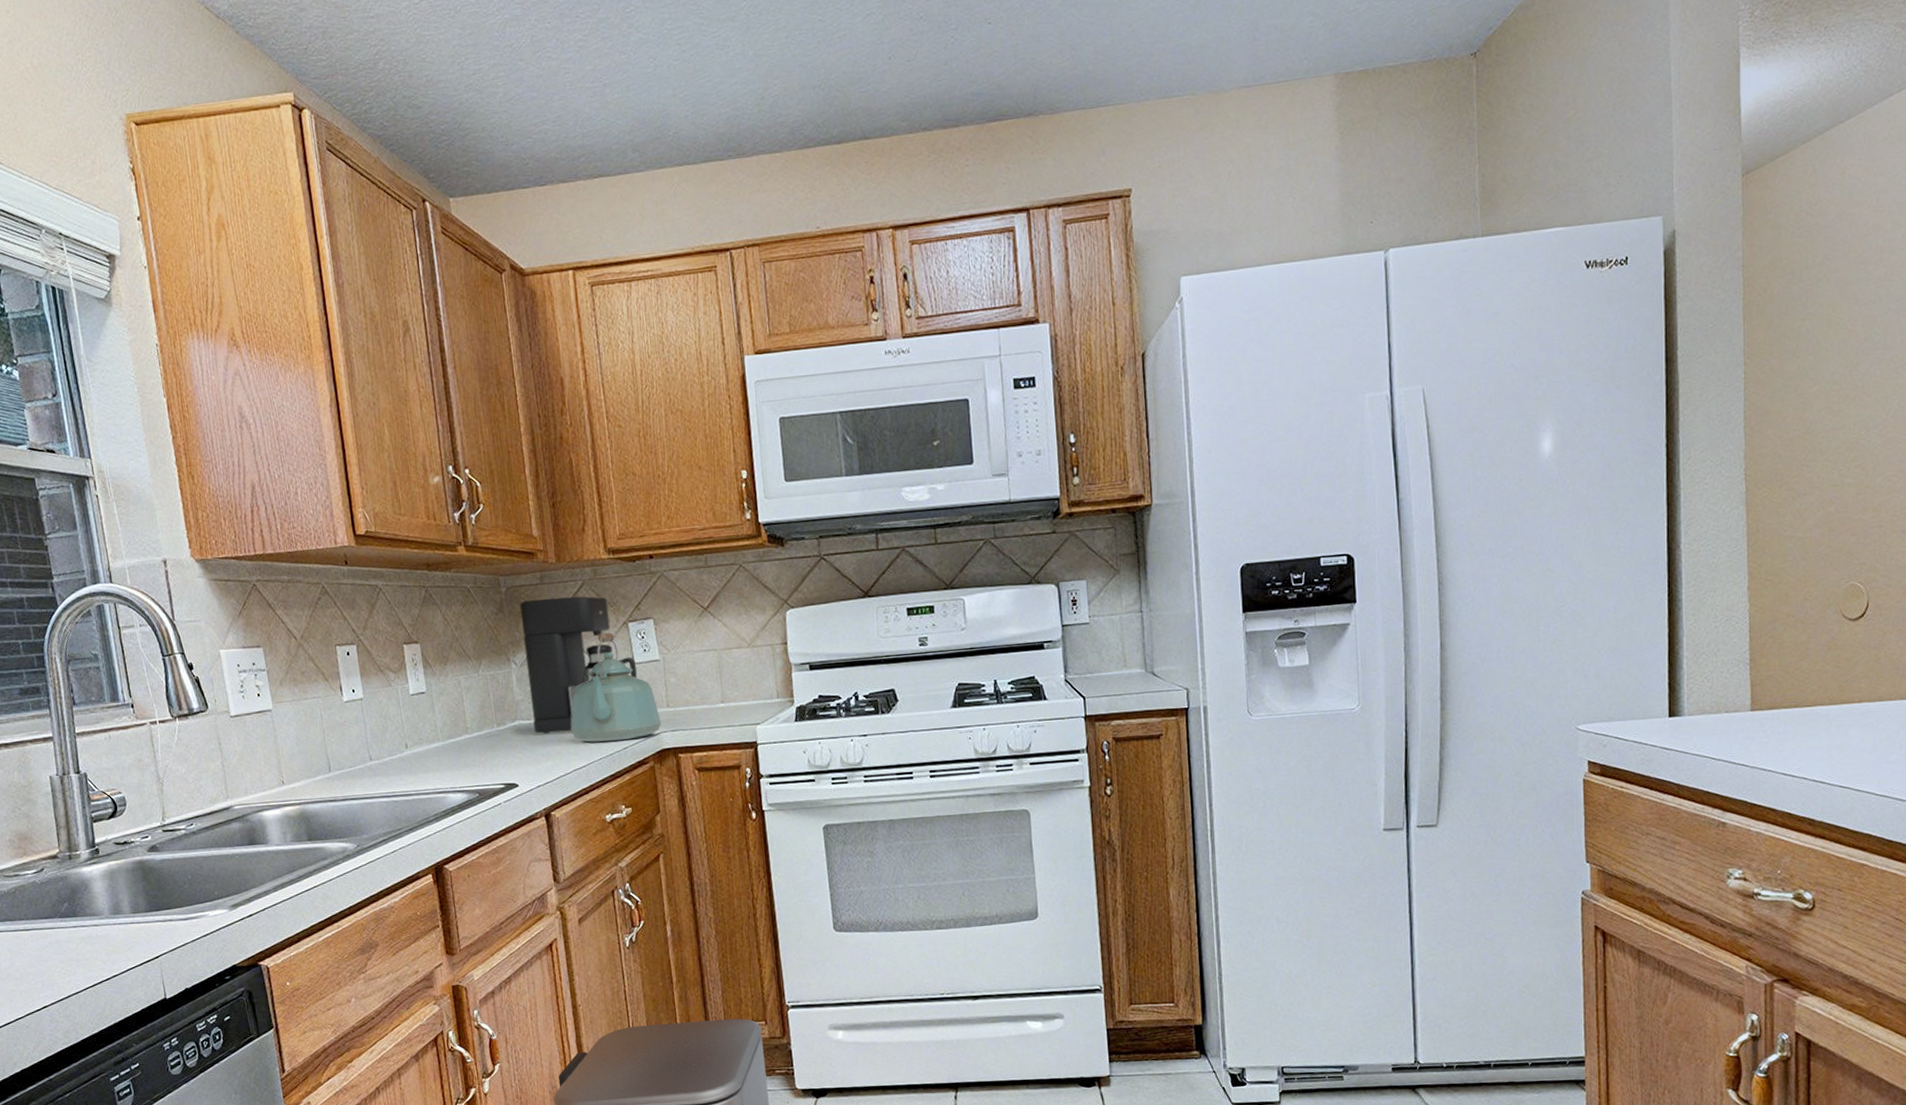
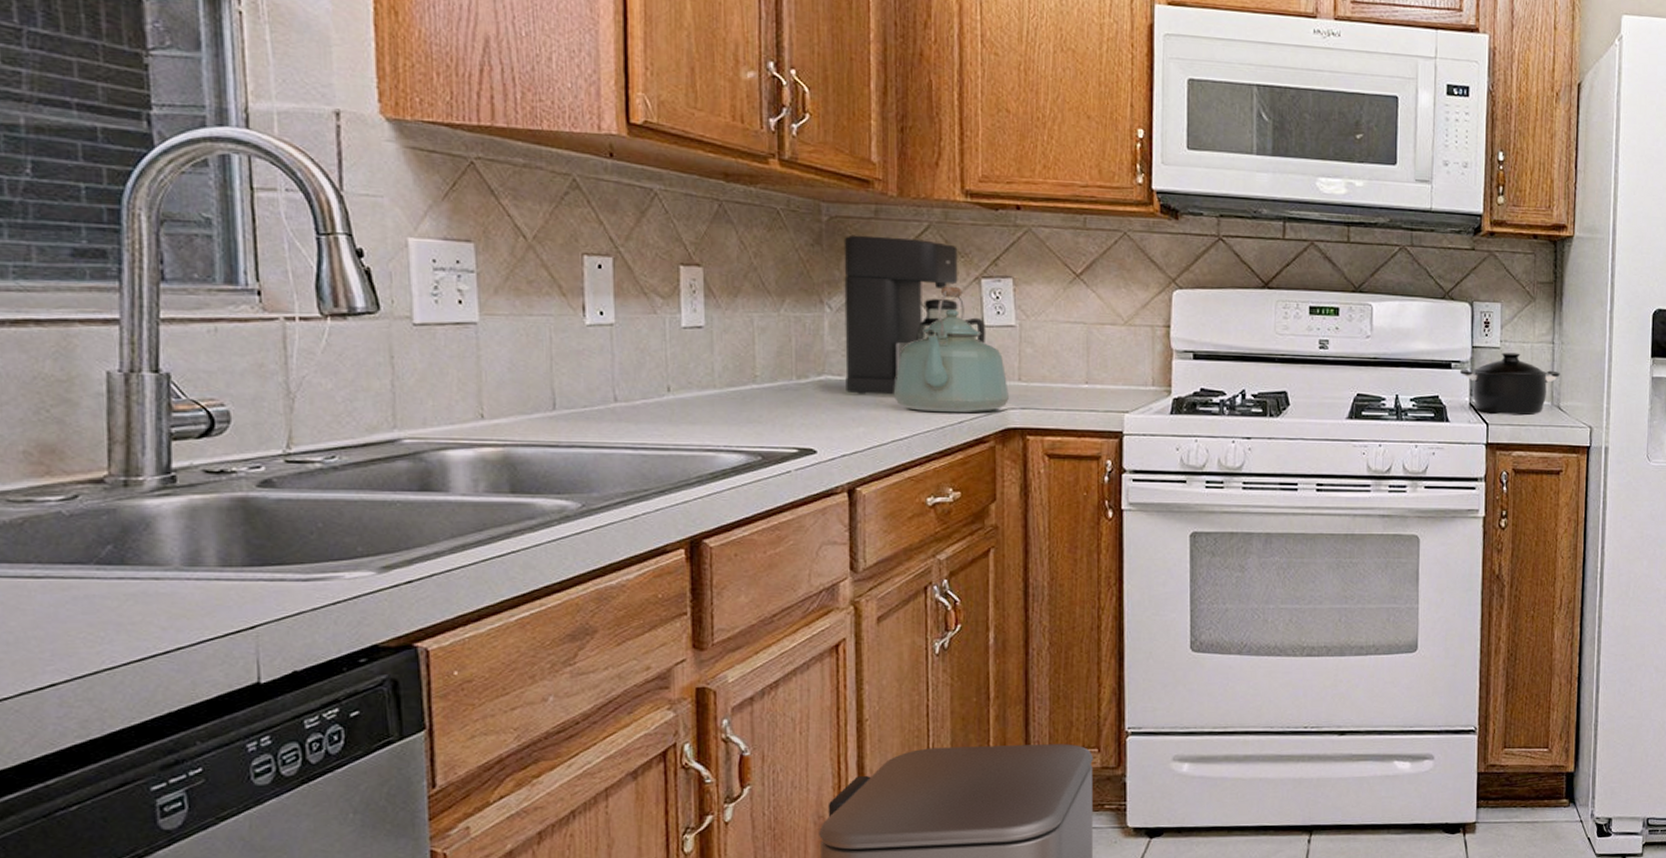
saucepan: none [1052,626,1151,687] -> present [1459,352,1560,415]

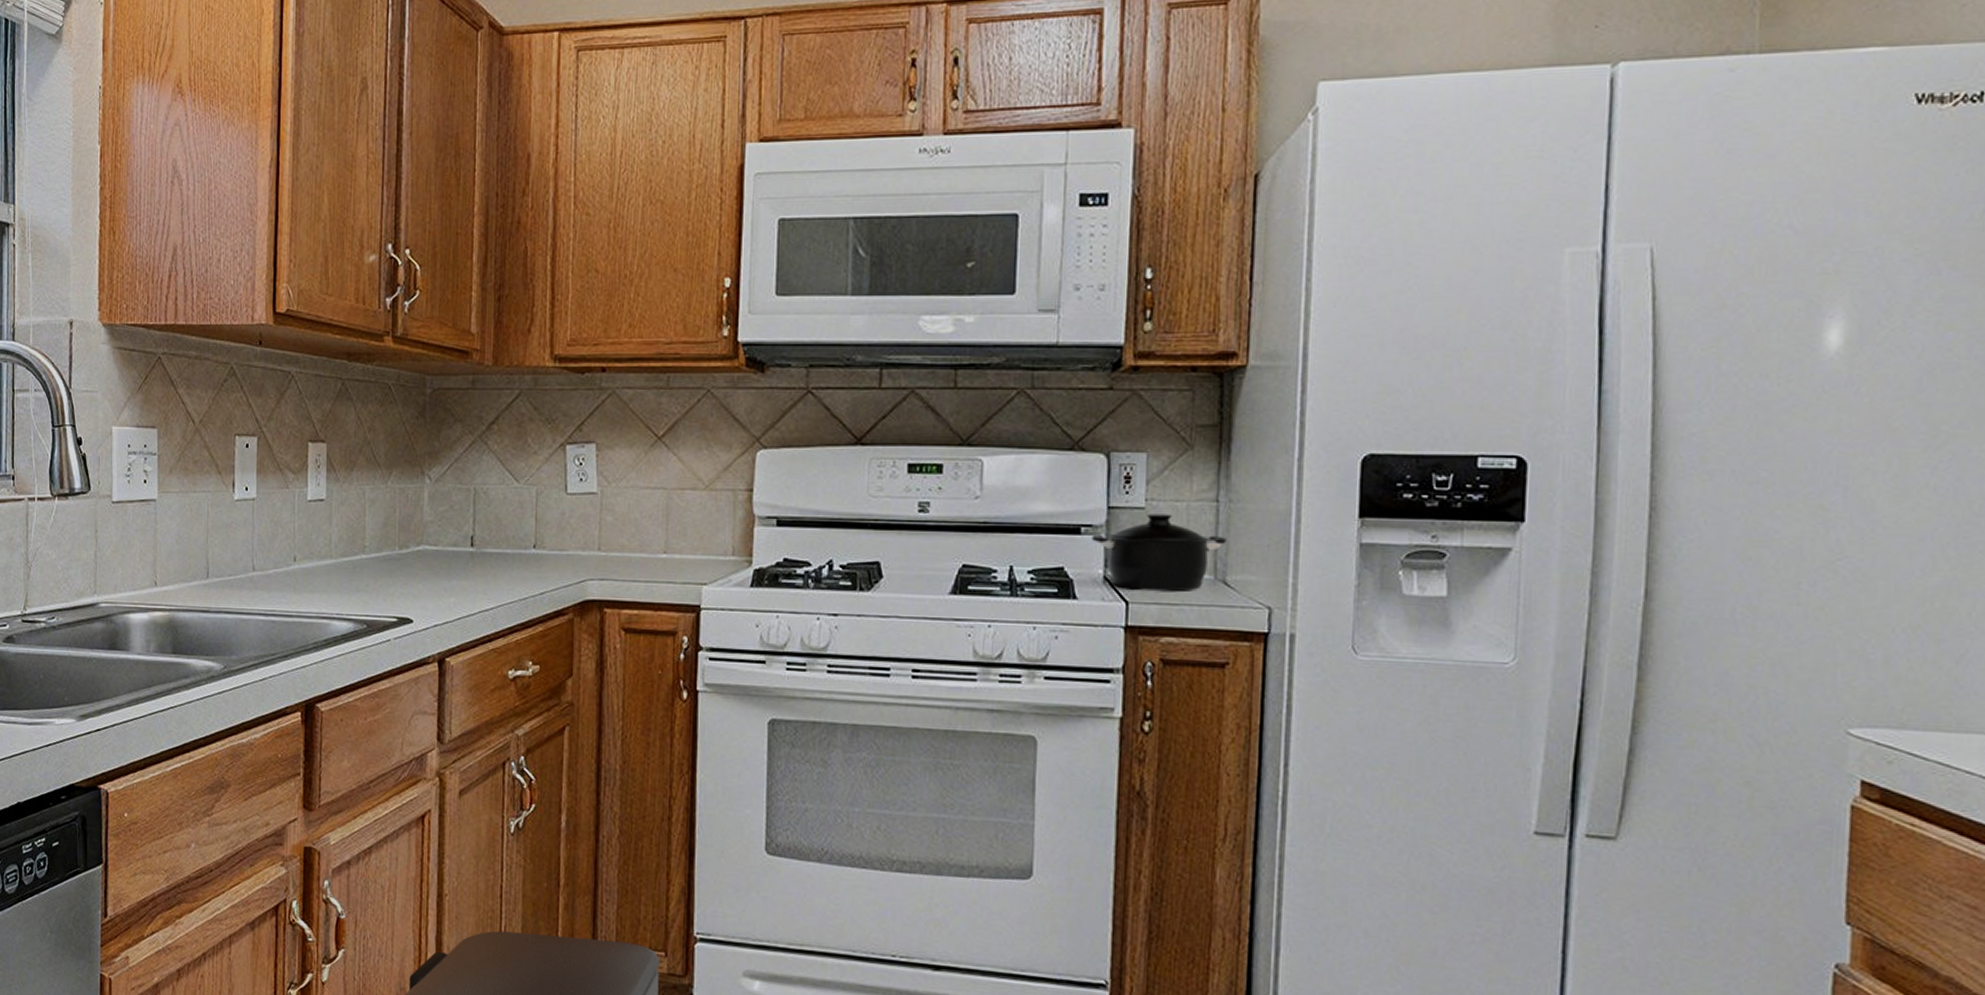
coffee maker: present [843,234,986,395] -> none [440,406,569,565]
kettle: present [893,286,1009,413] -> none [481,453,588,584]

